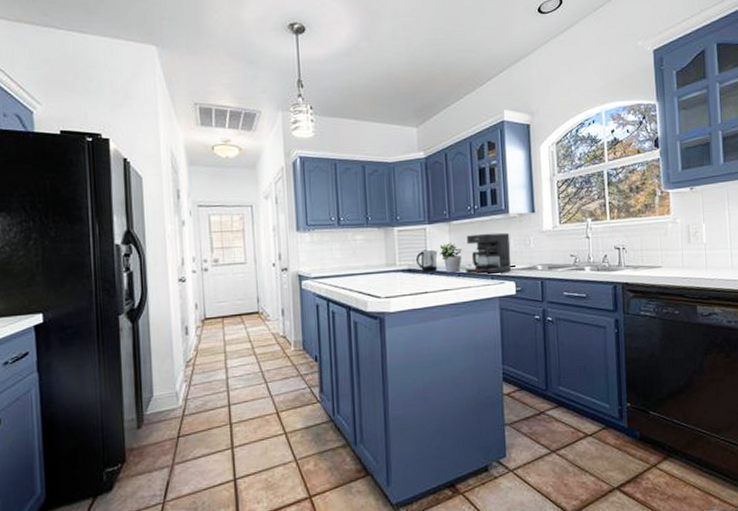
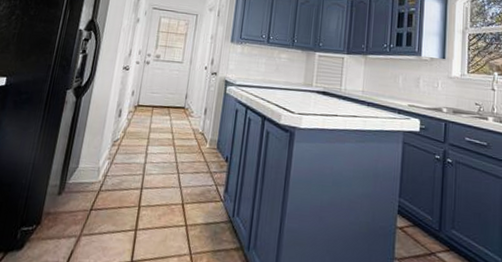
kettle: present [415,248,438,272] -> none [330,75,351,98]
potted plant: present [439,242,462,273] -> none [353,73,374,102]
coffee maker: present [465,232,512,274] -> none [375,69,420,110]

